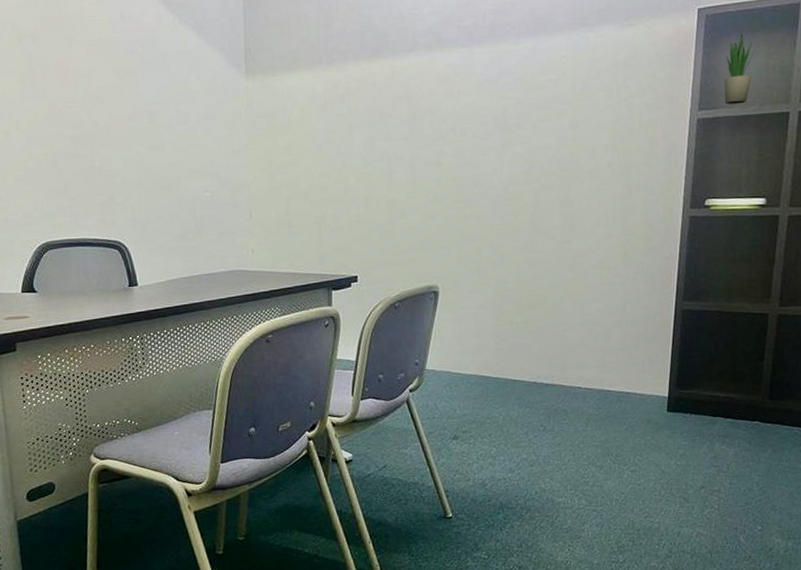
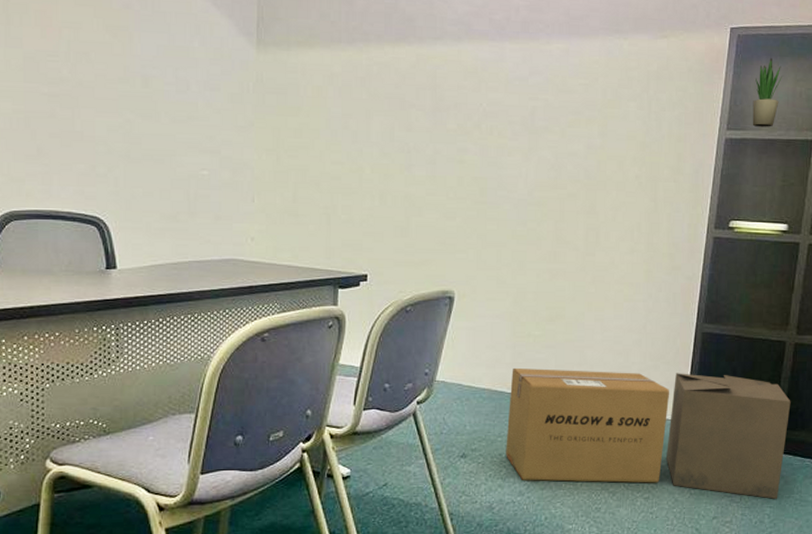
box: none [494,352,652,459] -> present [506,367,670,483]
cardboard box: none [651,349,776,468] -> present [666,373,791,499]

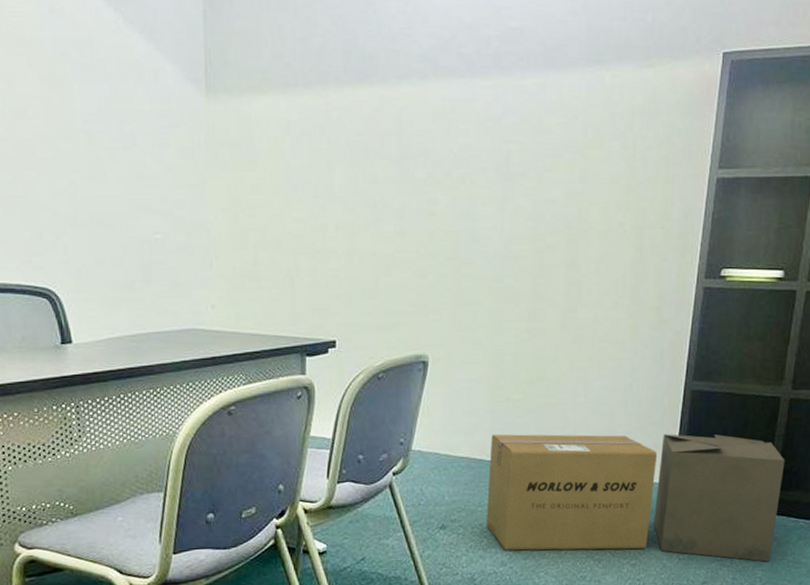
potted plant: present [752,57,782,127] -> none [746,85,780,164]

